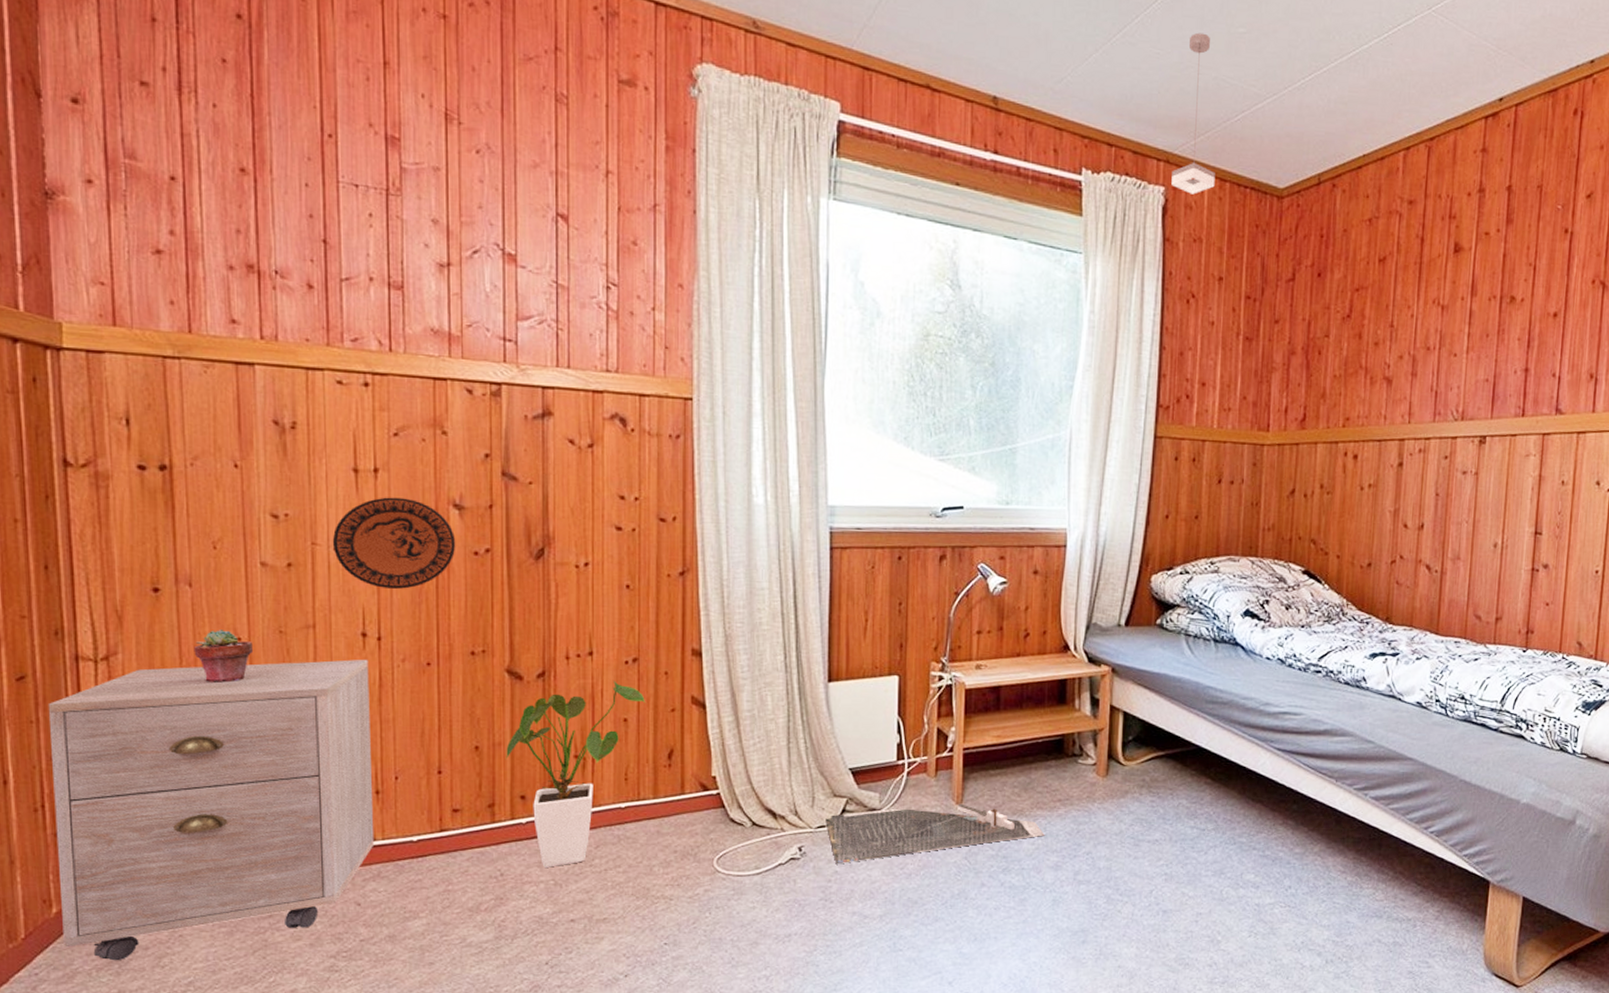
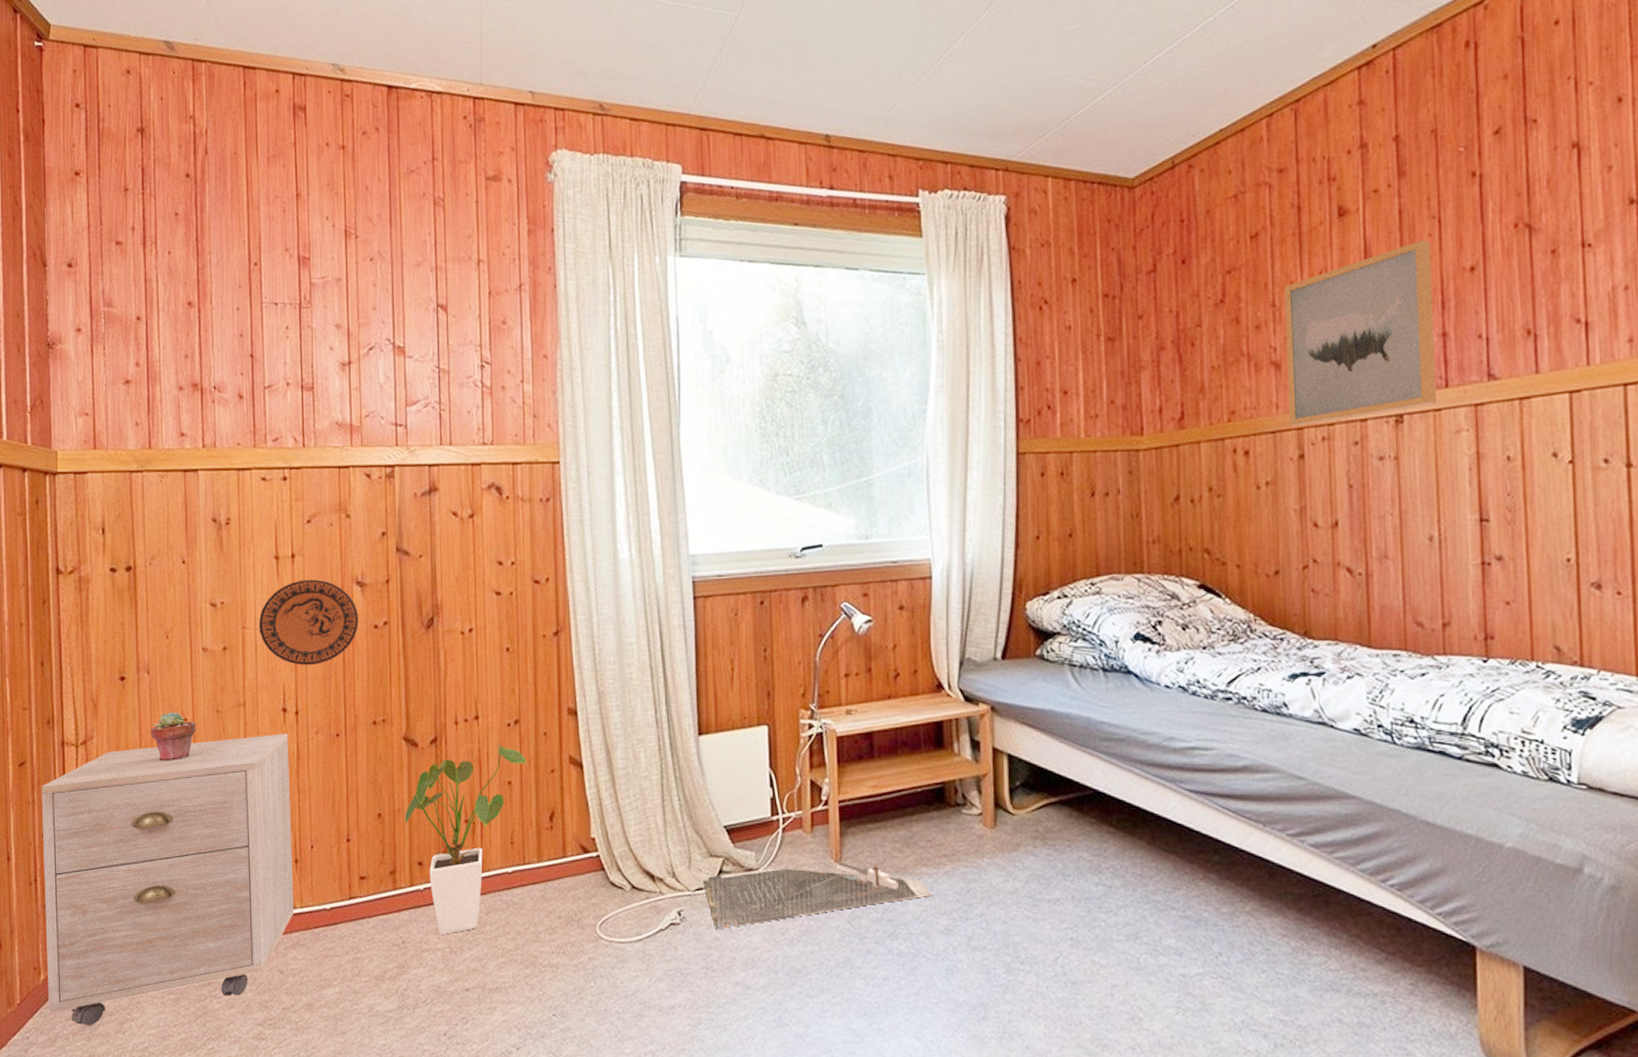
pendant lamp: present [1171,32,1215,195] -> none [1012,37,1059,199]
wall art: none [1394,283,1525,438] -> present [1284,239,1437,427]

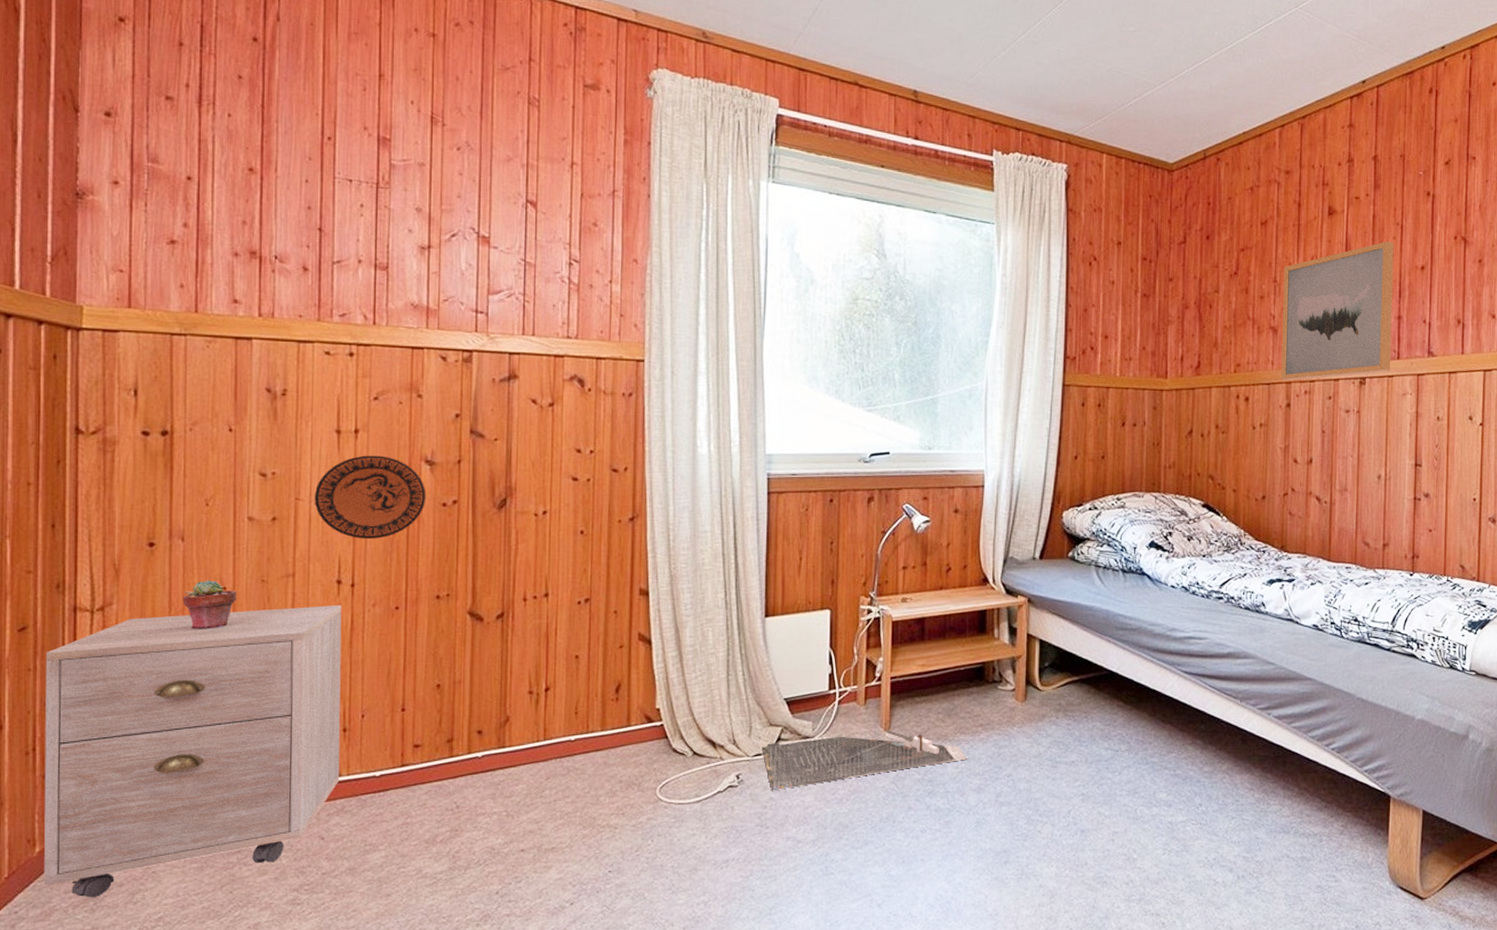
house plant: present [404,744,528,935] -> none [464,620,597,799]

